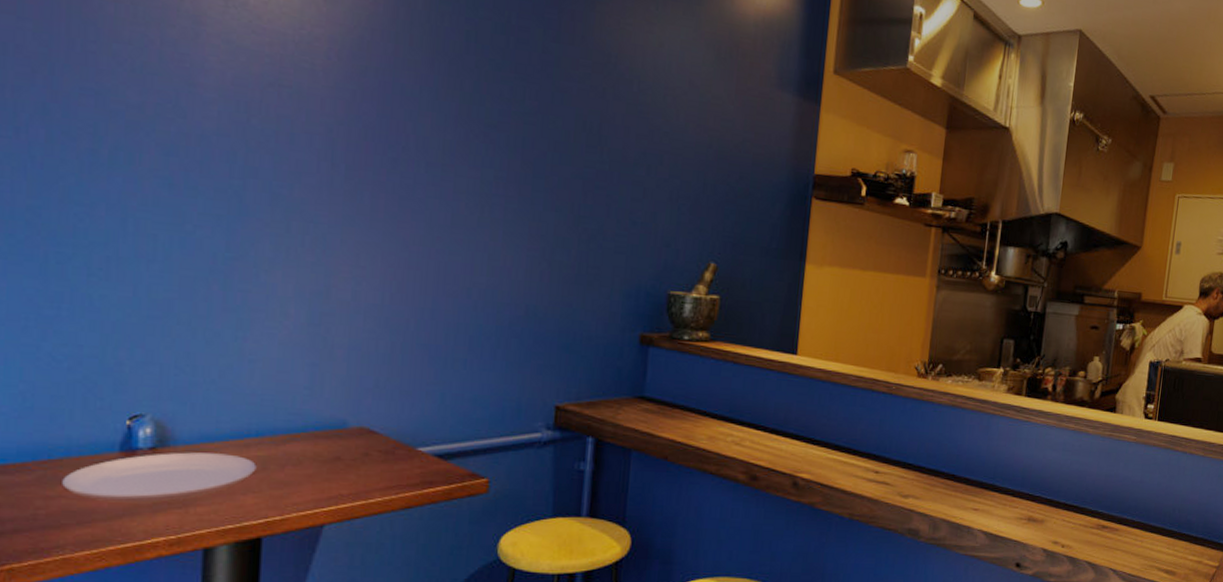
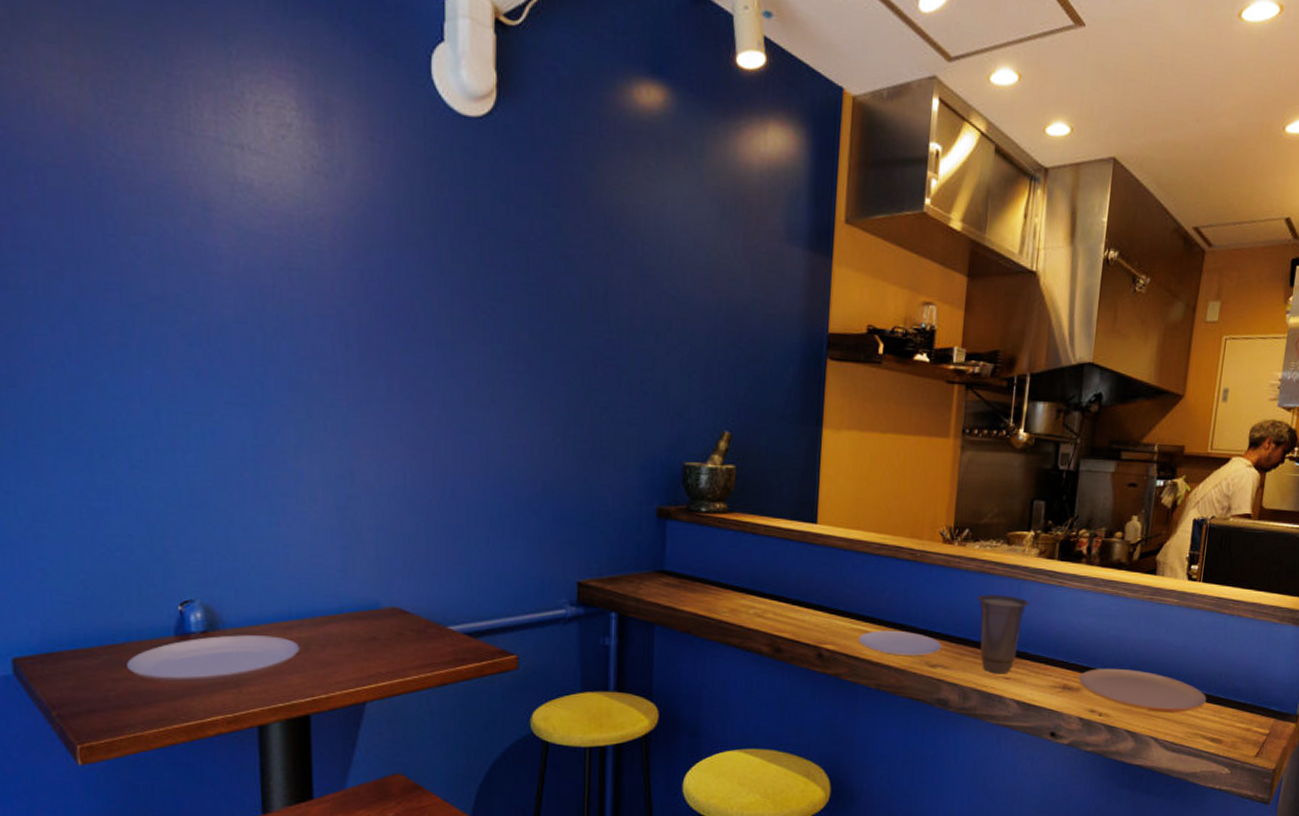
plate: none [834,461,914,487] -> present [859,631,942,657]
cup: none [948,427,998,505] -> present [976,594,1029,673]
plate: none [1043,501,1162,545] -> present [1079,668,1207,713]

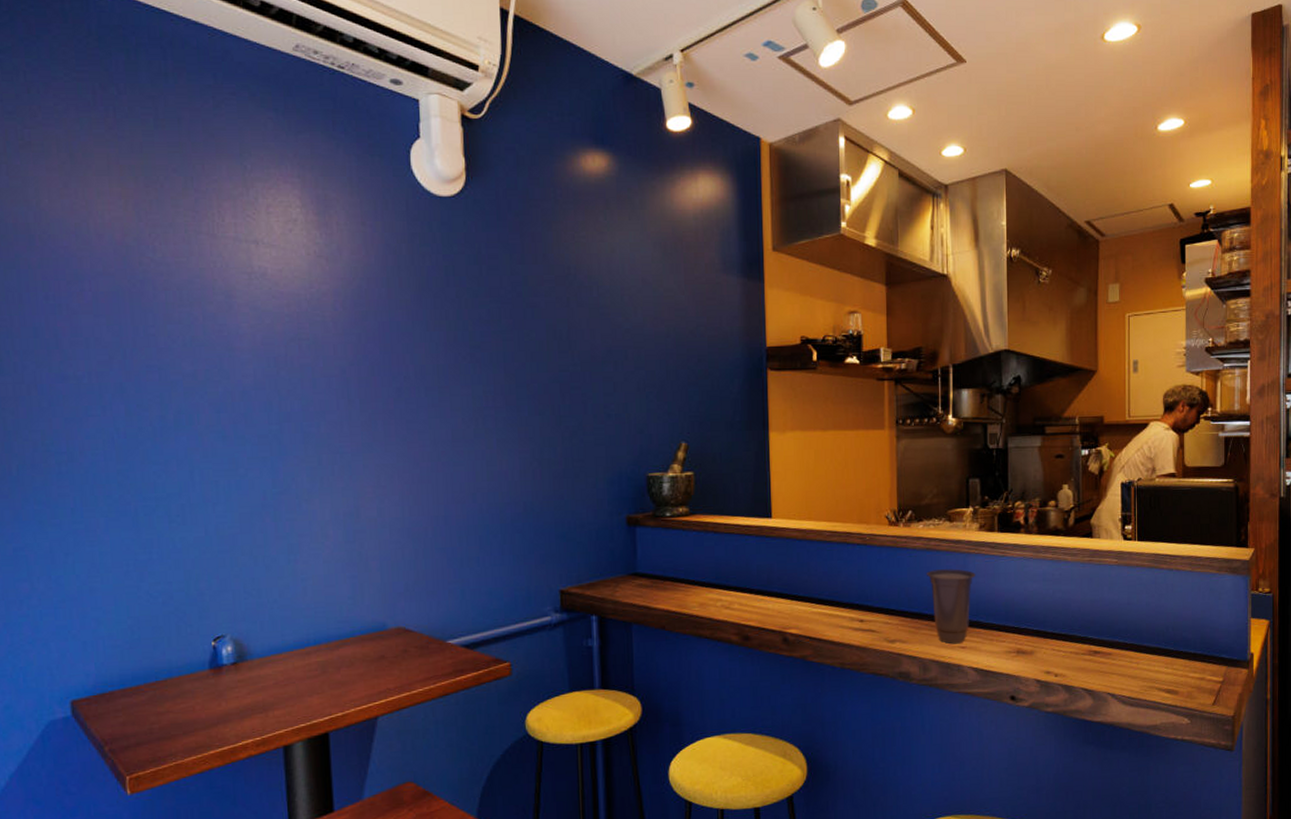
plate: present [127,635,300,684] -> none [168,662,318,713]
plate: present [859,631,942,657] -> none [820,611,898,635]
plate: present [1079,668,1207,713] -> none [1032,629,1158,669]

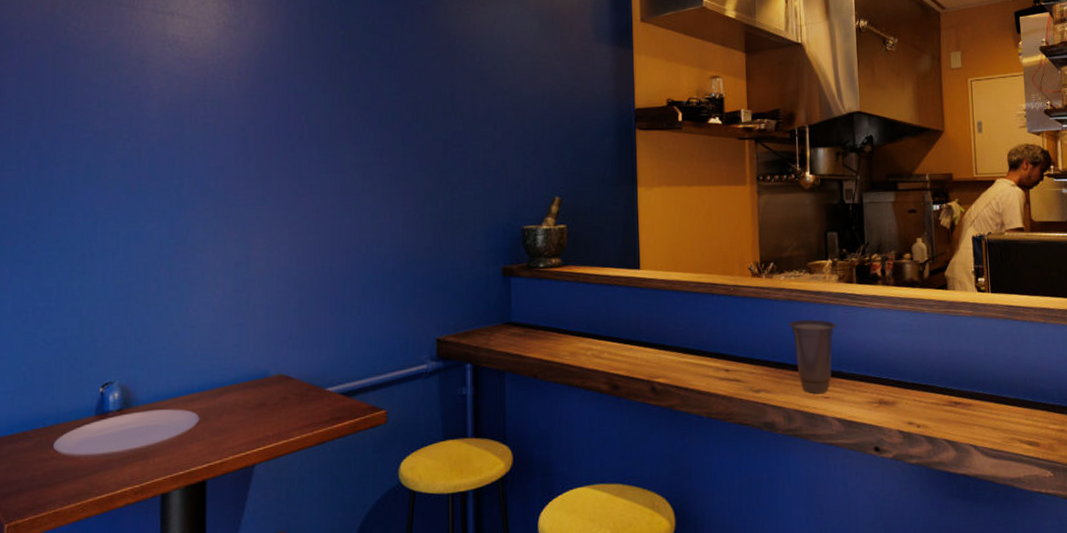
plate: none [168,662,318,713] -> present [53,409,200,460]

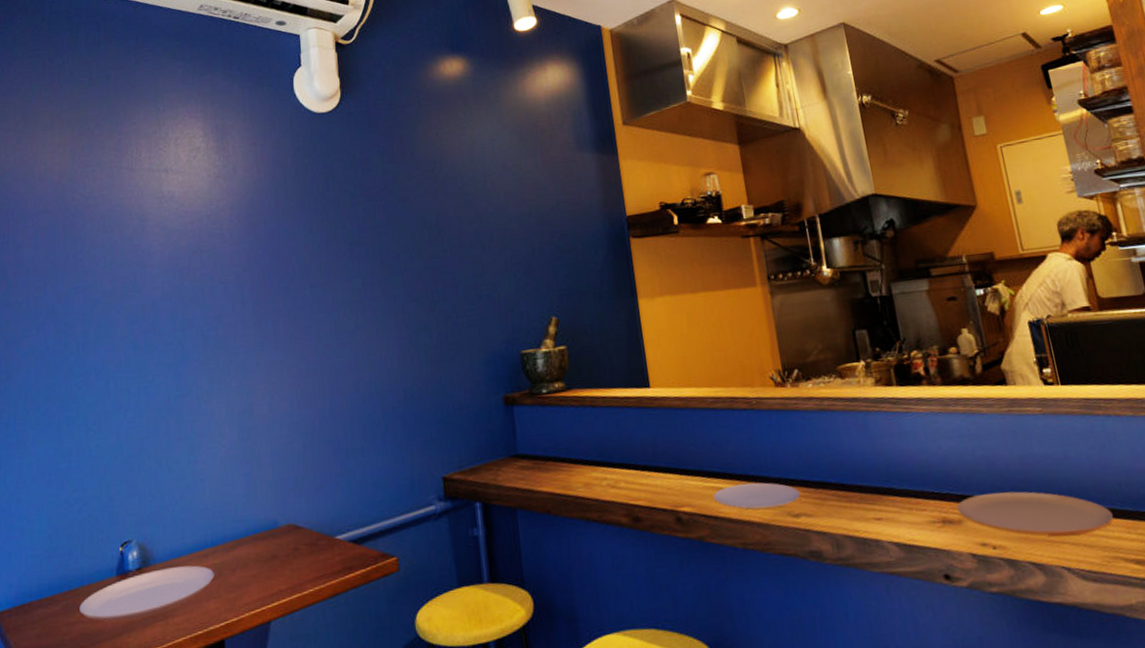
plate: none [687,360,763,384] -> present [714,482,801,510]
cup: present [788,319,836,393] -> none [823,430,882,515]
plate: none [893,380,1017,420] -> present [957,491,1114,537]

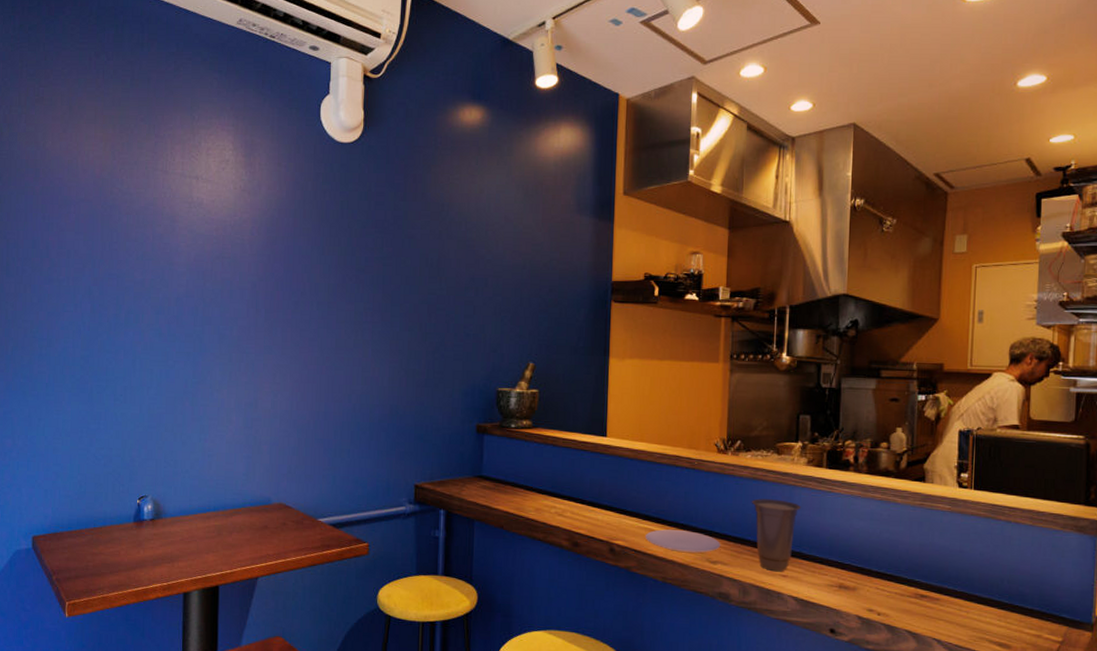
plate: present [79,565,215,622] -> none [102,522,215,559]
cup: none [823,430,882,515] -> present [751,498,801,571]
plate: present [957,491,1114,537] -> none [855,569,990,616]

